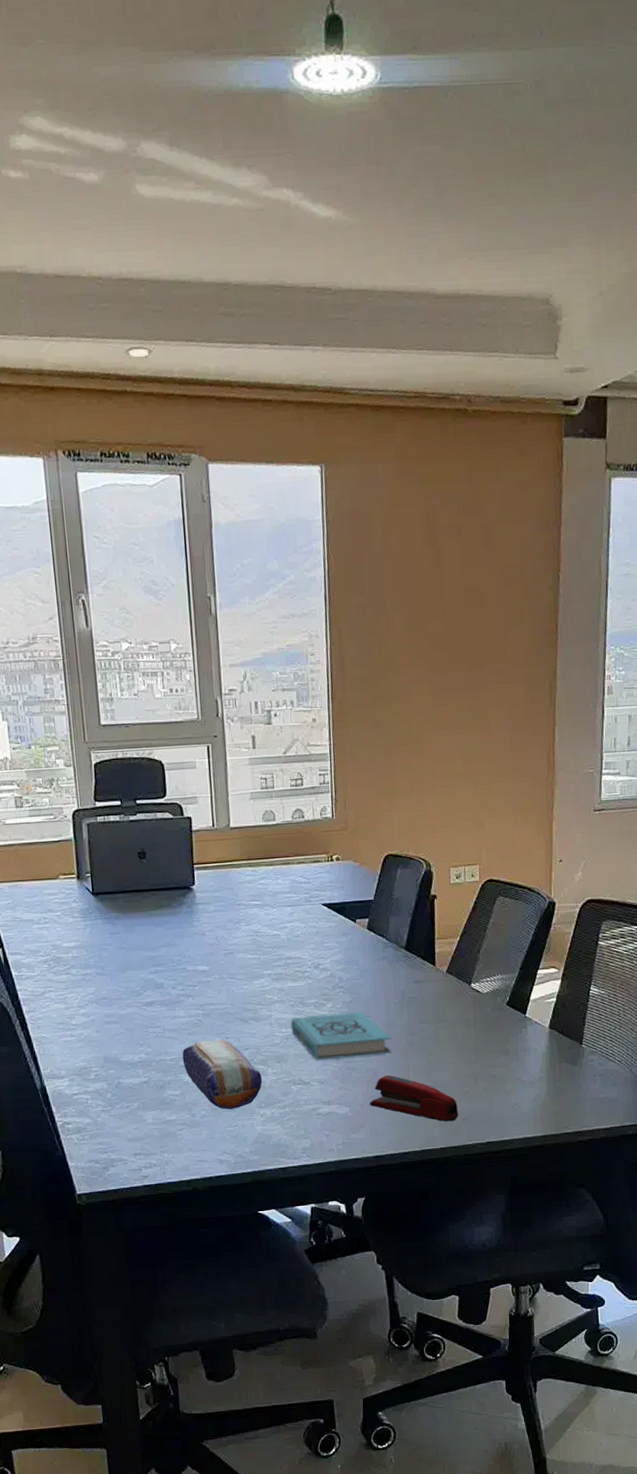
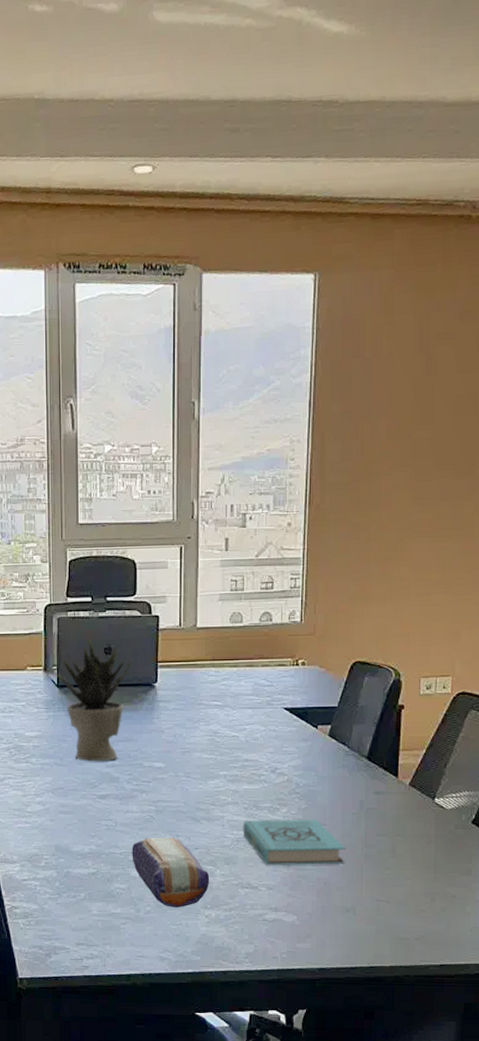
potted plant: none [83,842,168,969] -> present [50,638,133,762]
stapler: present [369,1074,459,1122] -> none [317,885,413,940]

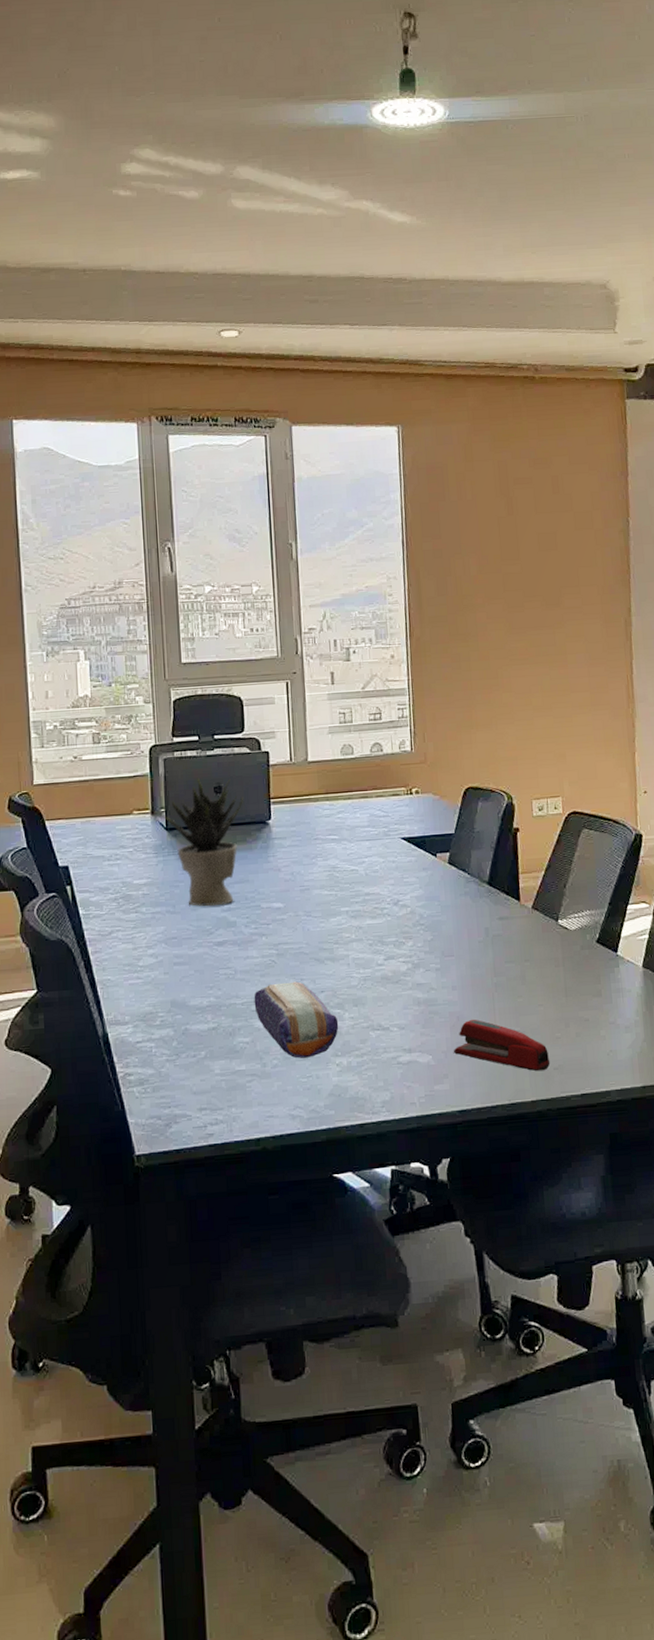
book: present [242,818,346,866] -> none [368,951,476,1003]
stapler: none [317,885,413,940] -> present [453,1019,551,1072]

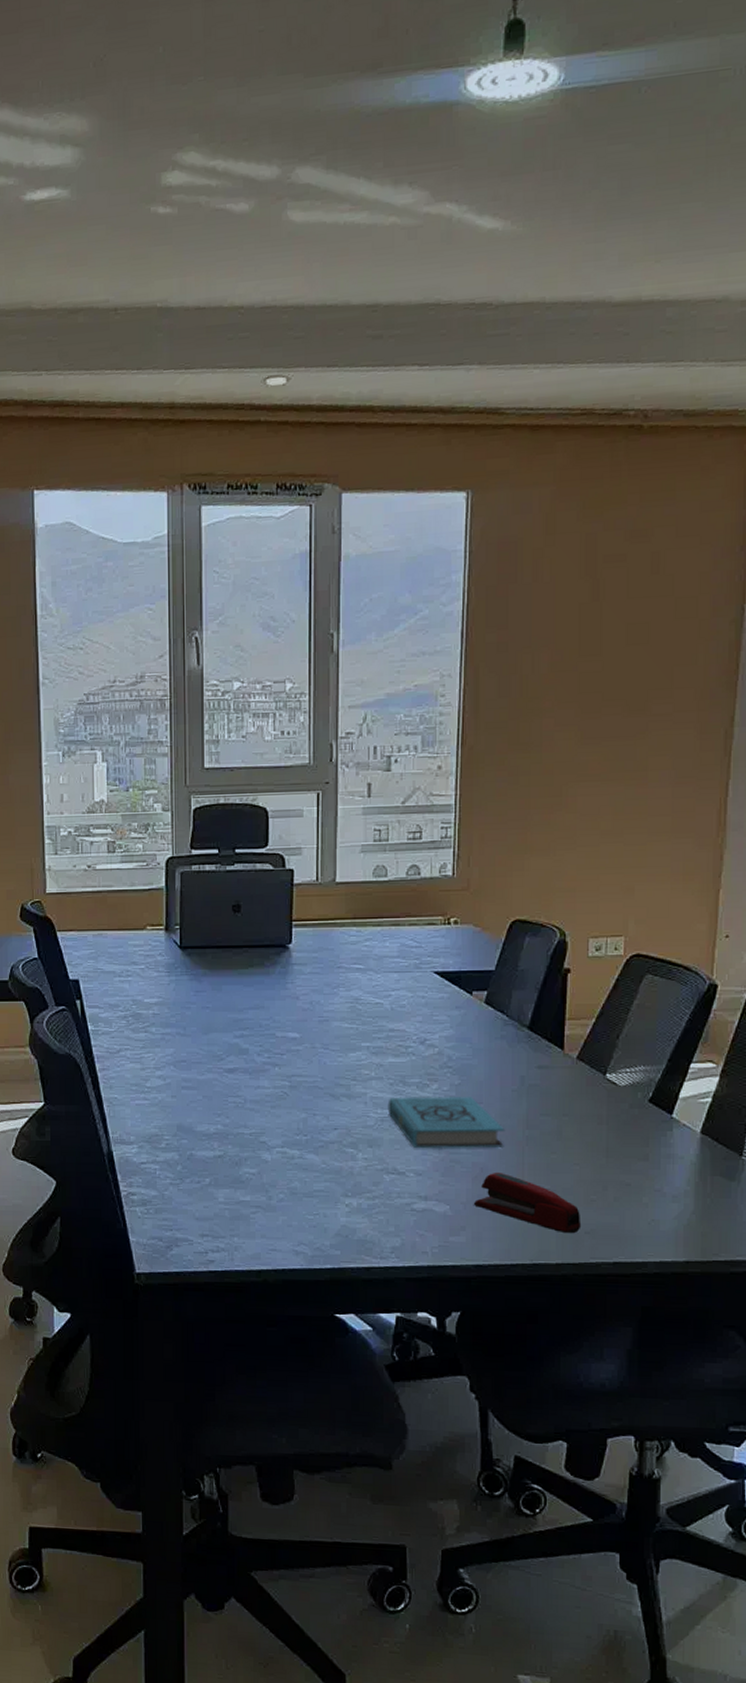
potted plant: present [158,777,244,907] -> none [172,894,264,1031]
pencil case: present [254,981,339,1058] -> none [263,1116,351,1195]
book: none [368,951,476,1003] -> present [388,1096,506,1149]

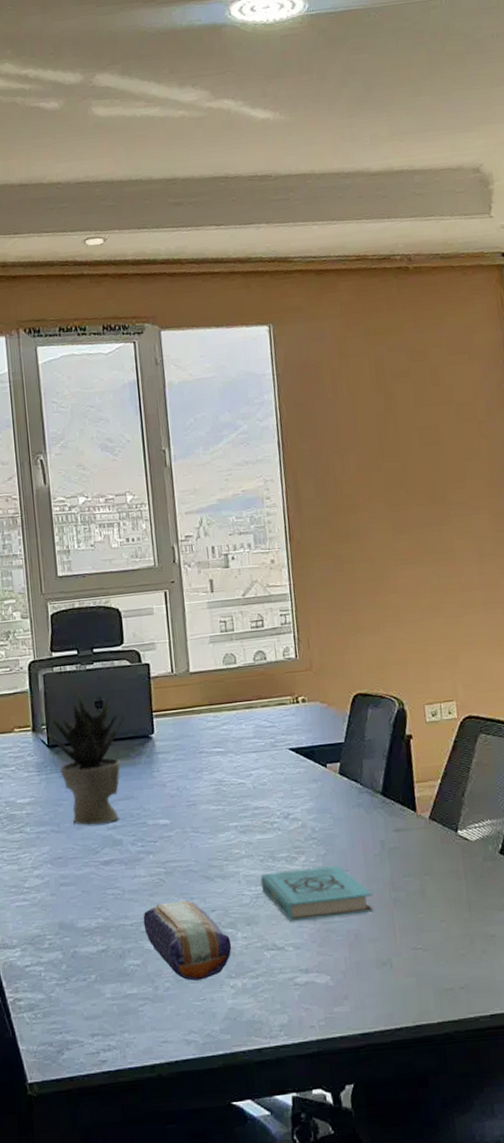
potted plant: none [172,894,264,1031] -> present [39,692,126,825]
pencil case: none [263,1116,351,1195] -> present [143,900,232,981]
stapler: present [473,1172,582,1234] -> none [352,936,456,991]

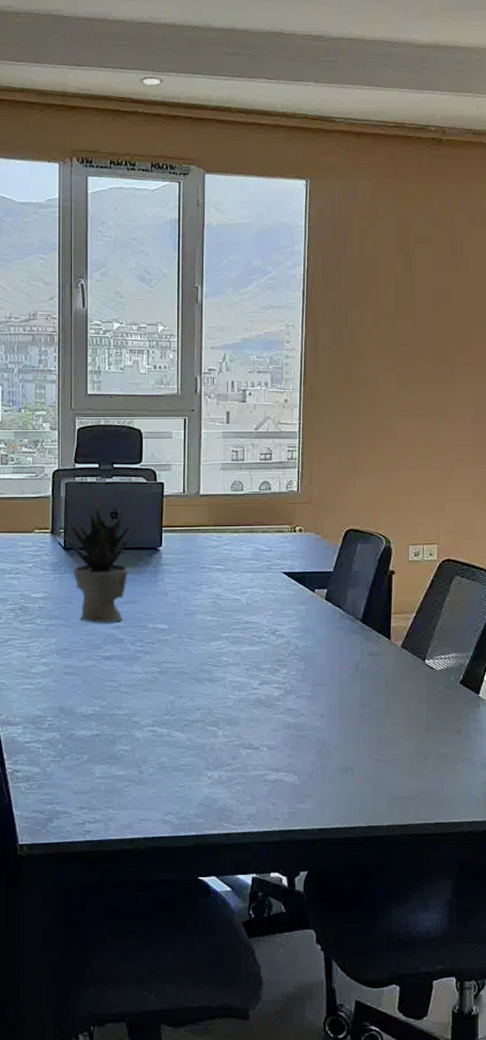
pencil case: present [143,900,232,981] -> none [135,698,213,769]
book: present [260,865,374,921] -> none [244,679,344,726]

